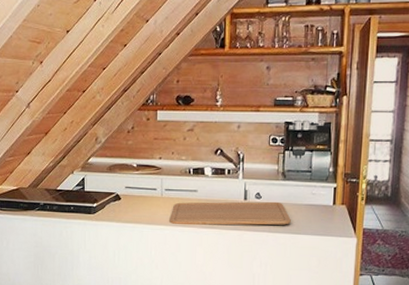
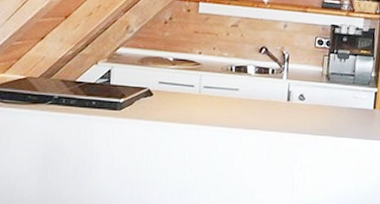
chopping board: present [169,202,291,225] -> none [207,101,333,128]

